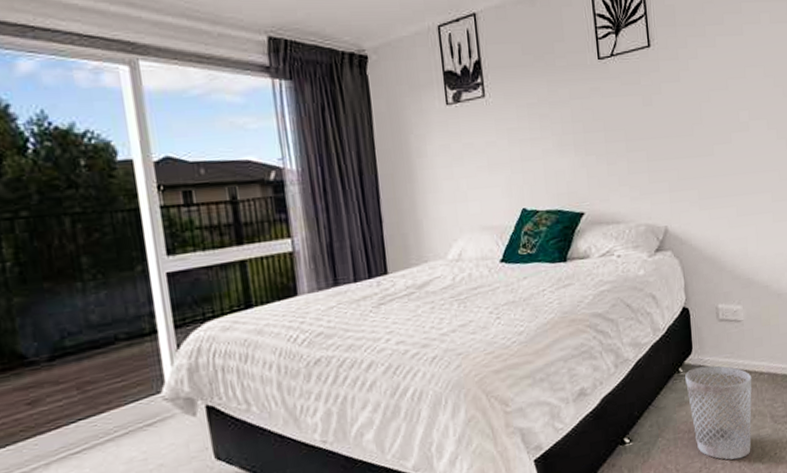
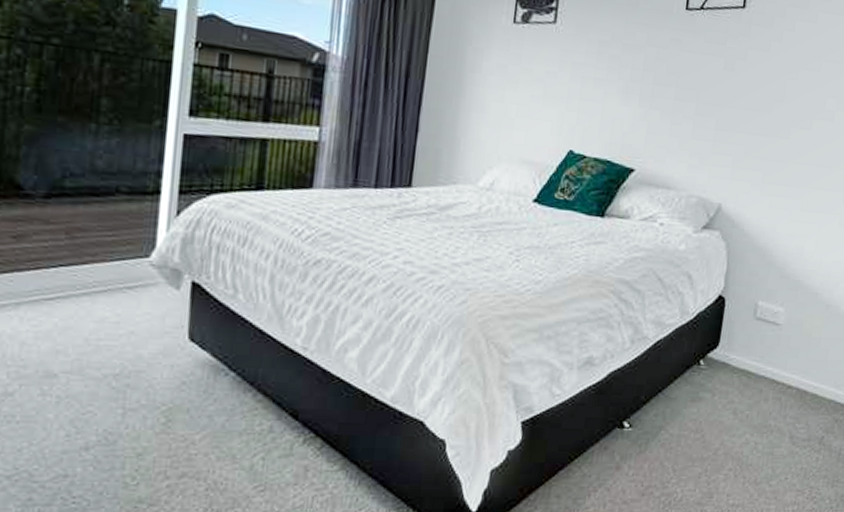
wastebasket: present [685,365,752,460] -> none [701,364,779,474]

